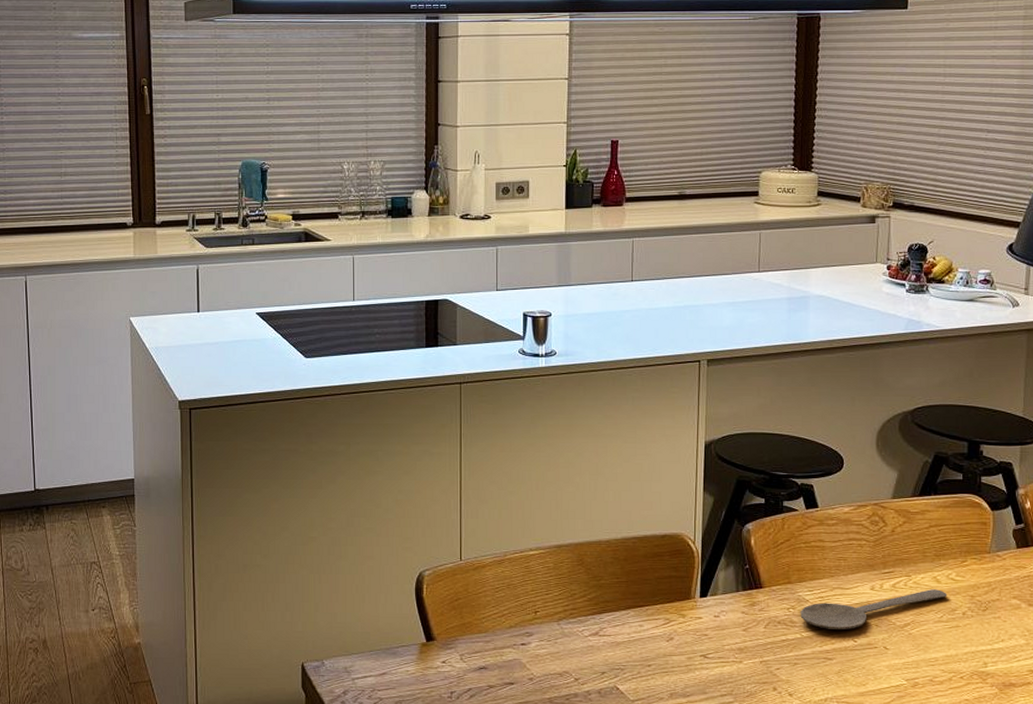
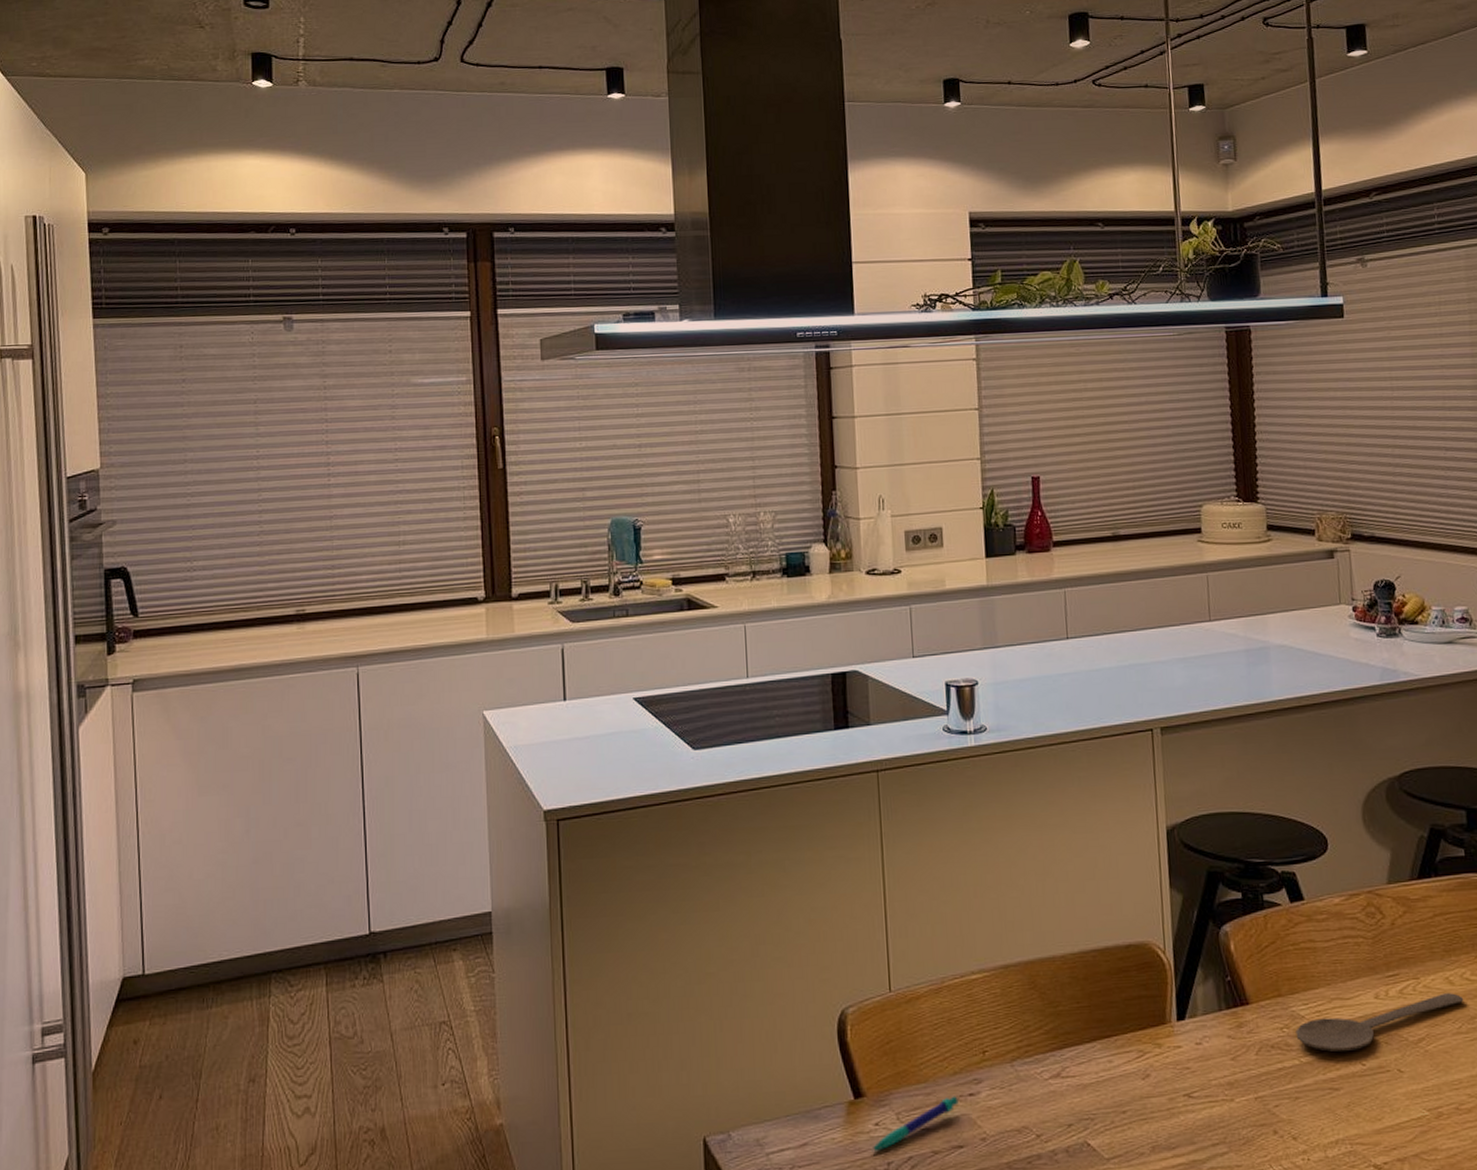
pen: none [438,644,512,683] -> present [871,1096,959,1152]

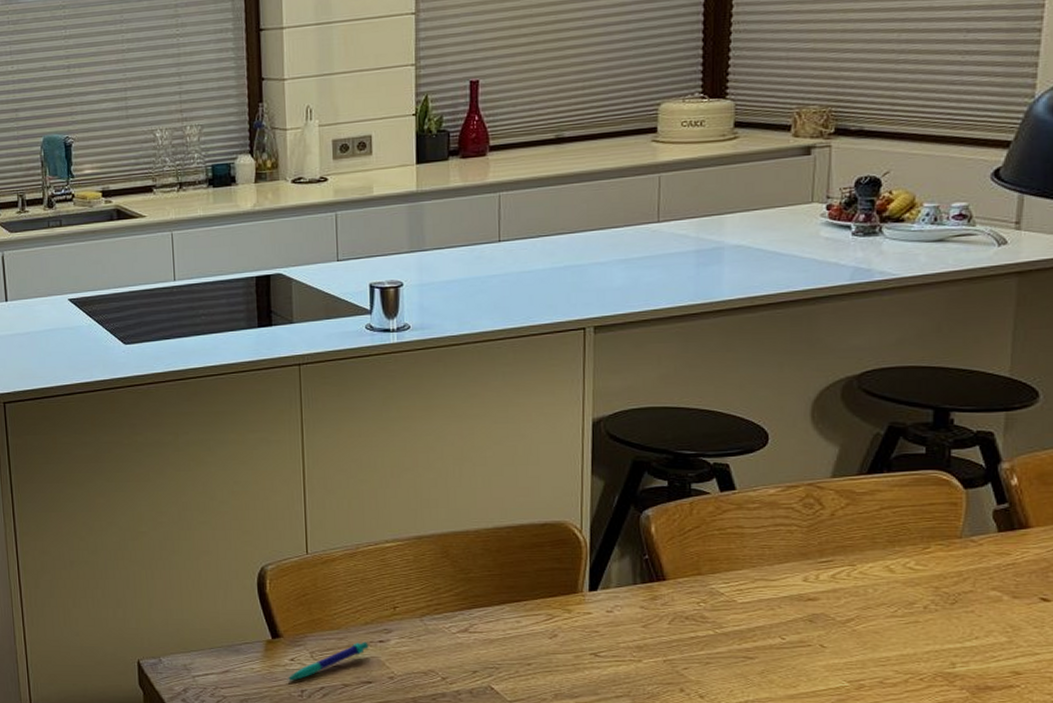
wooden spoon: present [1295,993,1464,1052] -> none [713,580,904,626]

